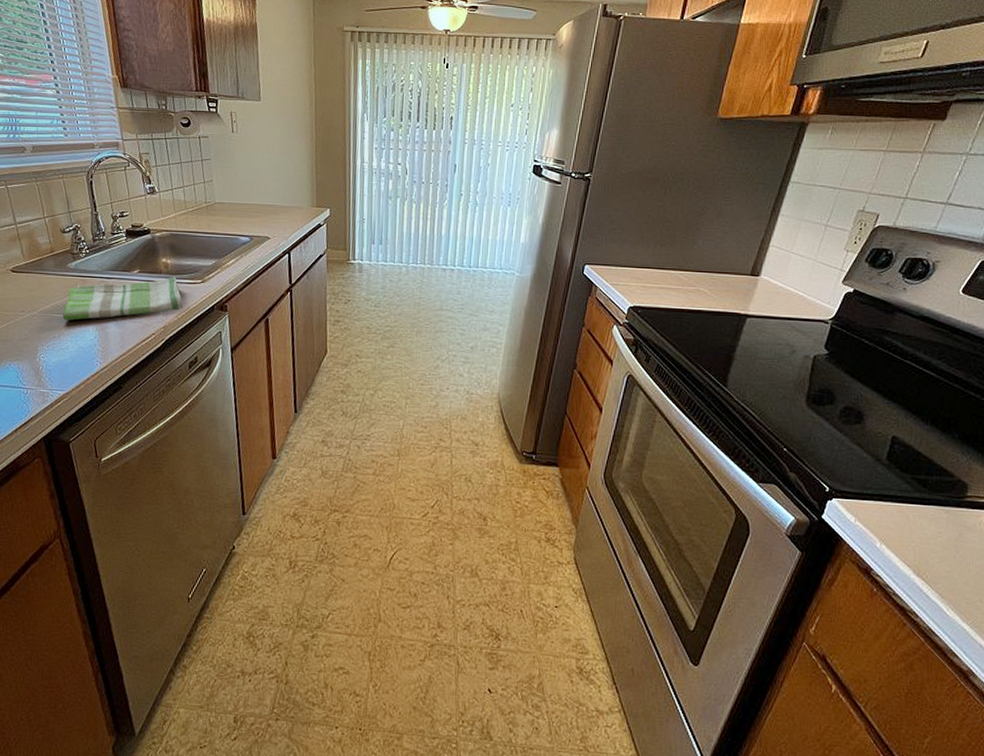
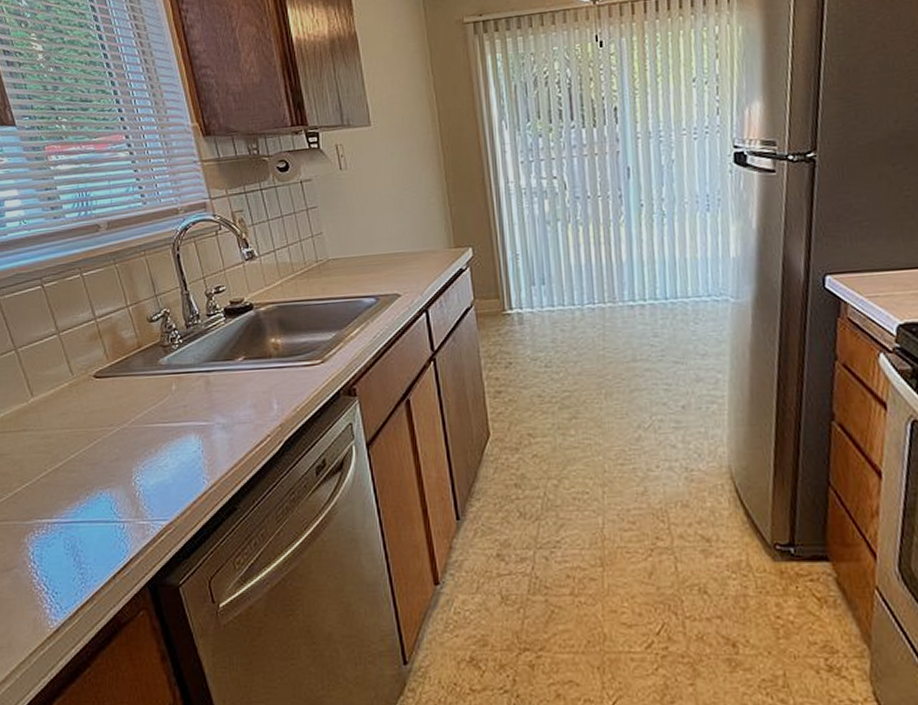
dish towel: present [62,277,184,320] -> none [158,359,302,430]

